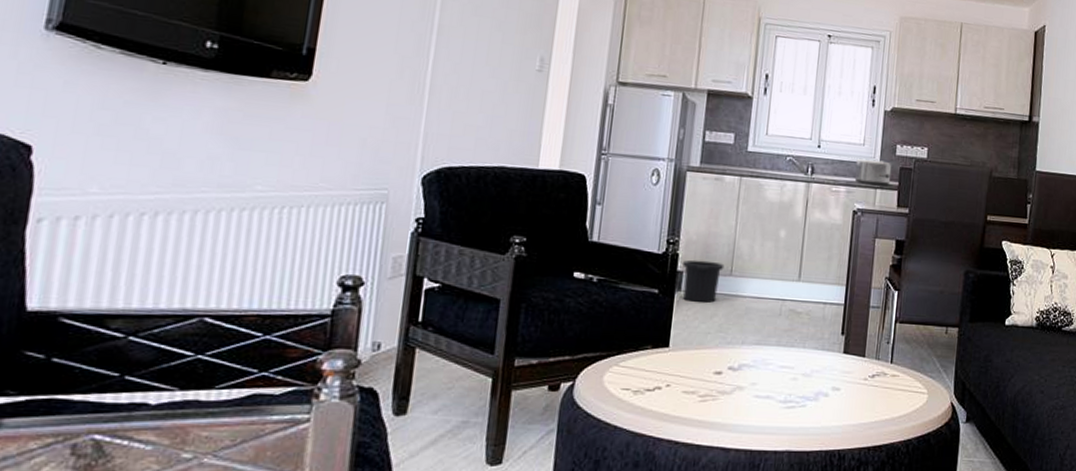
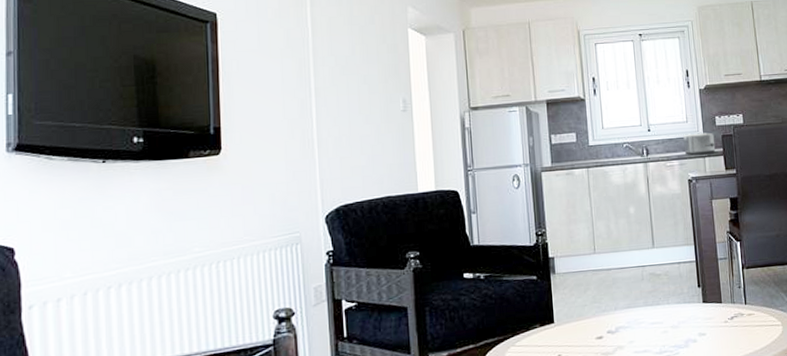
trash can: present [681,260,725,304] -> none [551,244,588,282]

